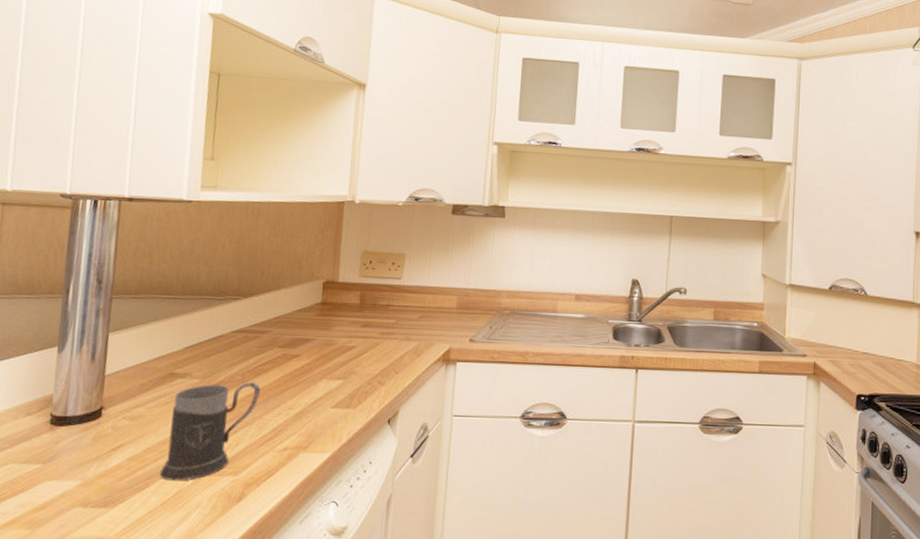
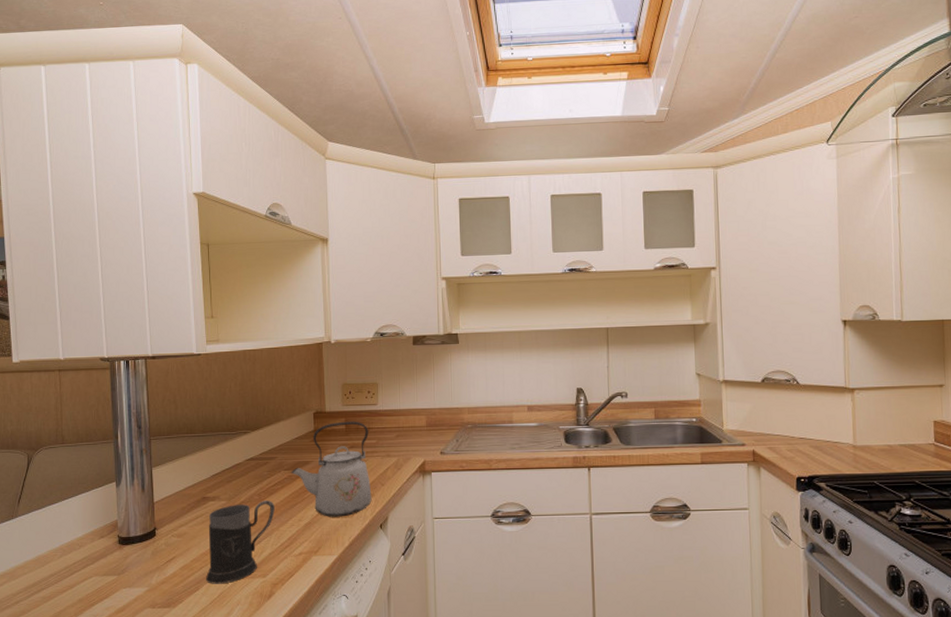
kettle: none [285,295,388,408] -> present [290,421,372,517]

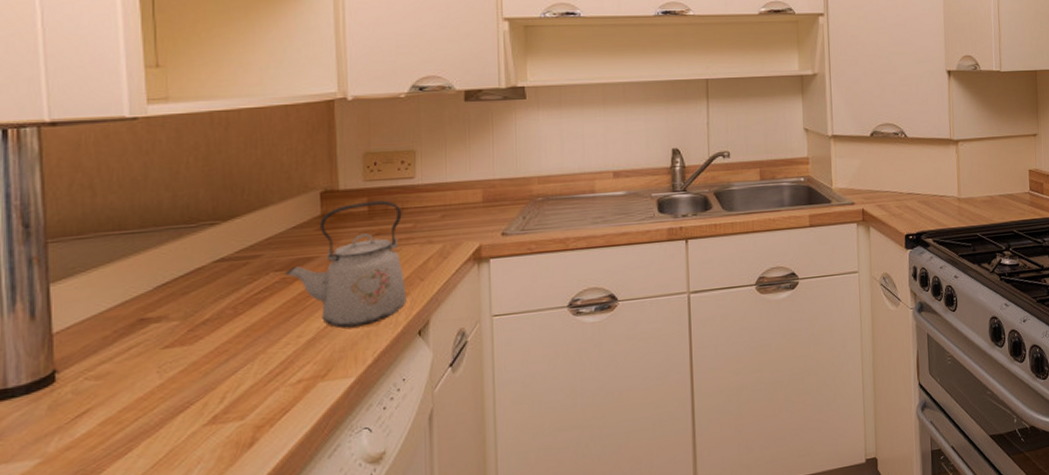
mug: present [206,500,275,584] -> none [145,314,259,440]

